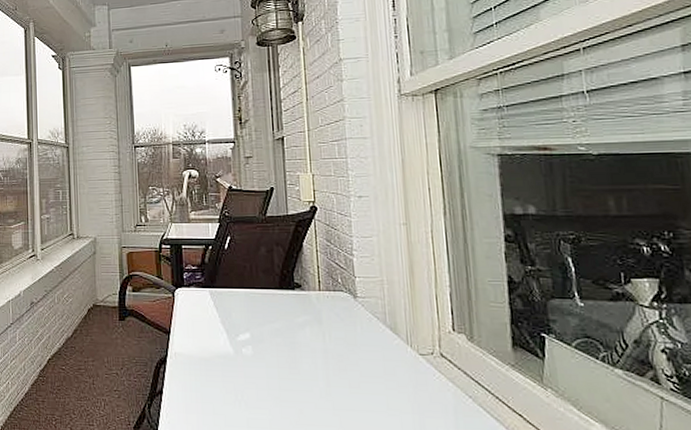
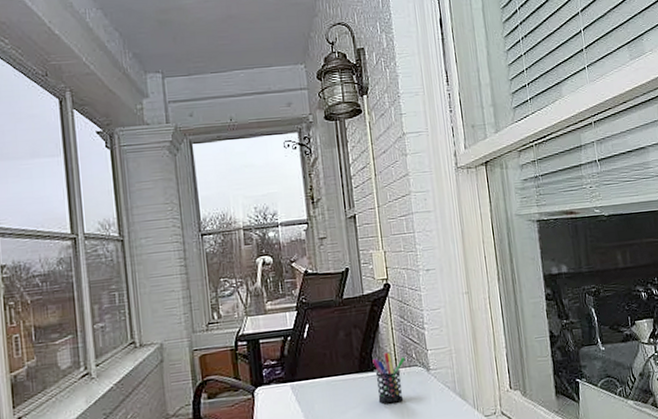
pen holder: none [294,273,330,324] -> present [372,352,406,404]

